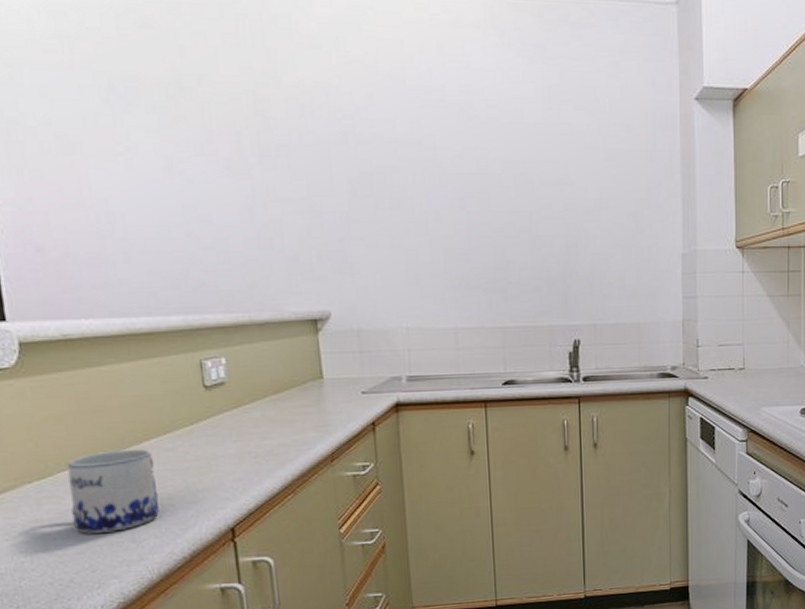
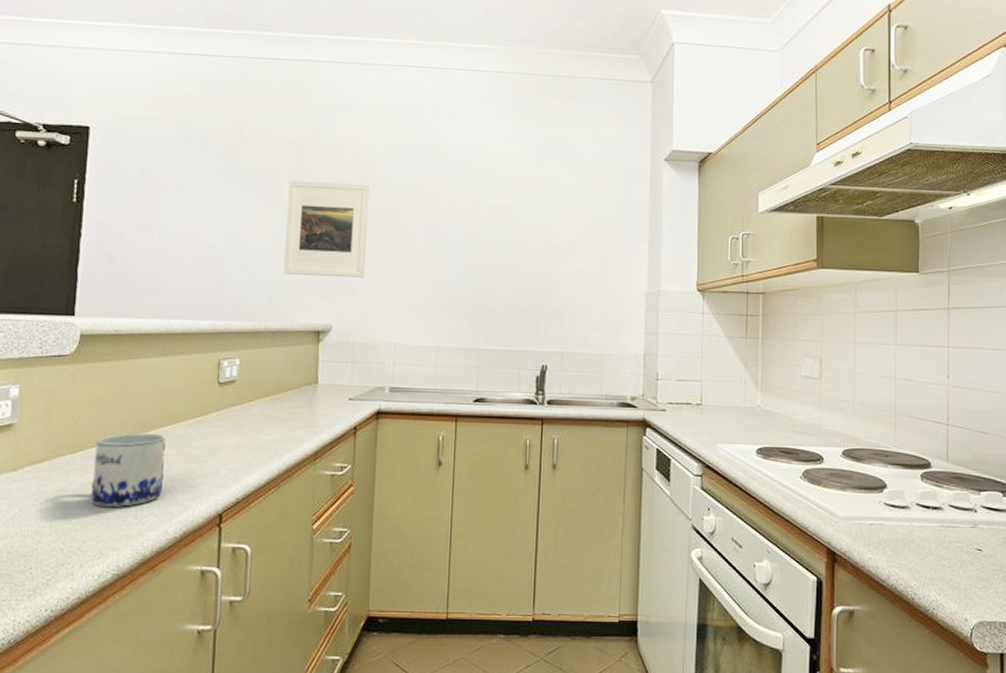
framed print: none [252,140,361,255] -> present [284,181,370,277]

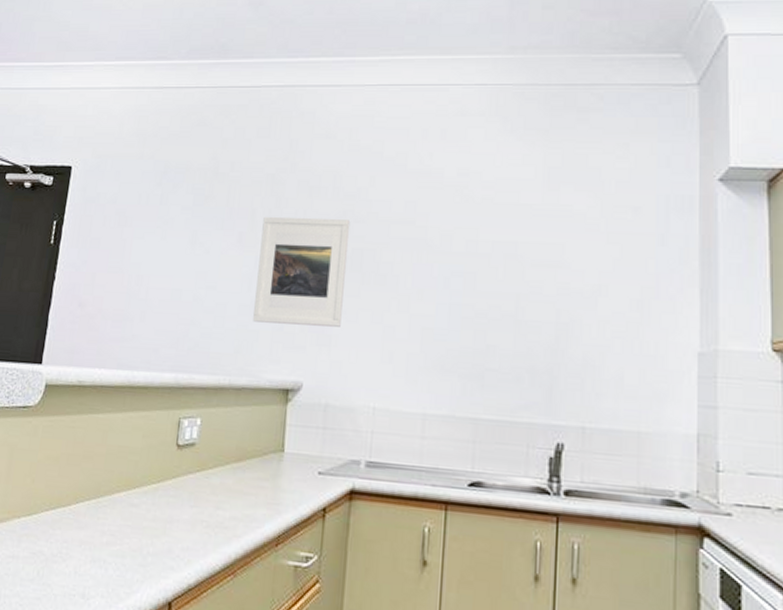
mug: present [91,432,166,507] -> none [40,497,119,583]

